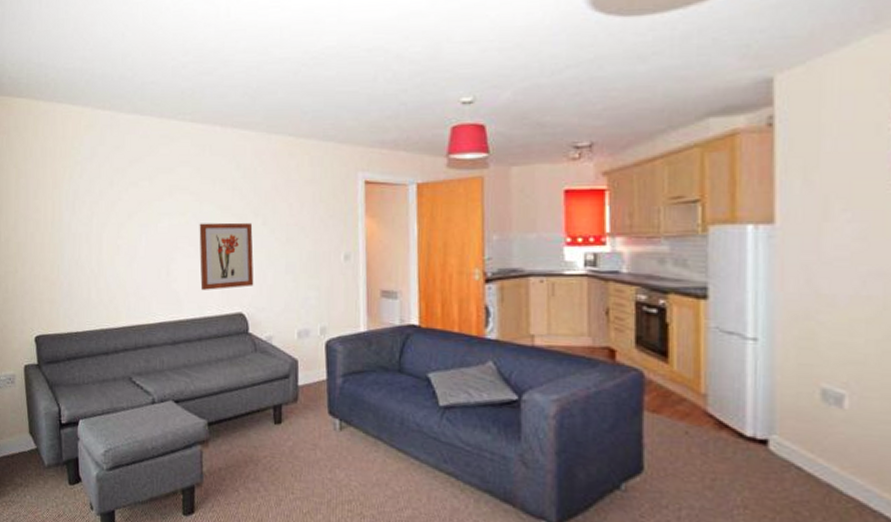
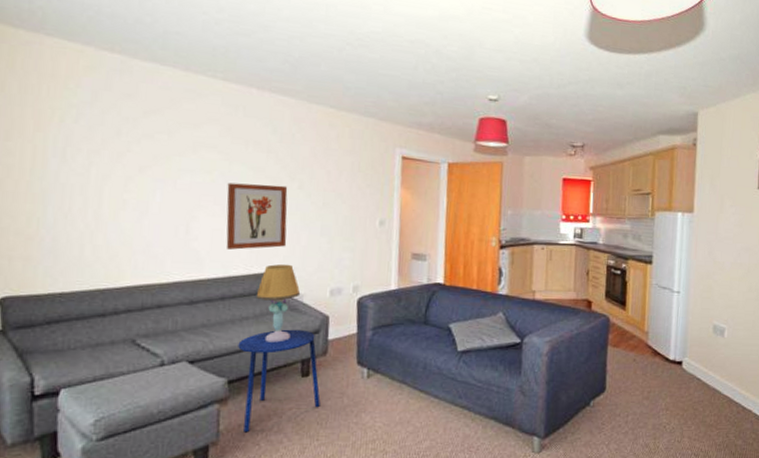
side table: none [215,372,294,477] -> present [238,329,321,433]
table lamp: none [228,304,270,386] -> present [255,264,301,343]

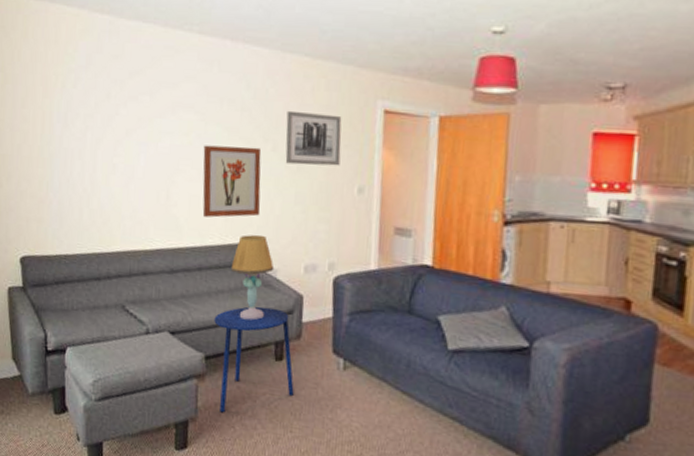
wall art: none [311,153,365,203] -> present [285,110,342,166]

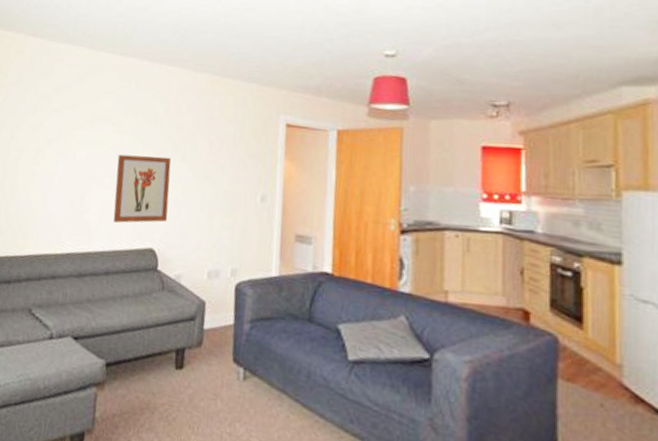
side table: present [214,306,294,413] -> none [117,312,193,425]
table lamp: present [230,234,275,321] -> none [136,240,179,327]
wall art: present [285,110,342,166] -> none [193,123,247,176]

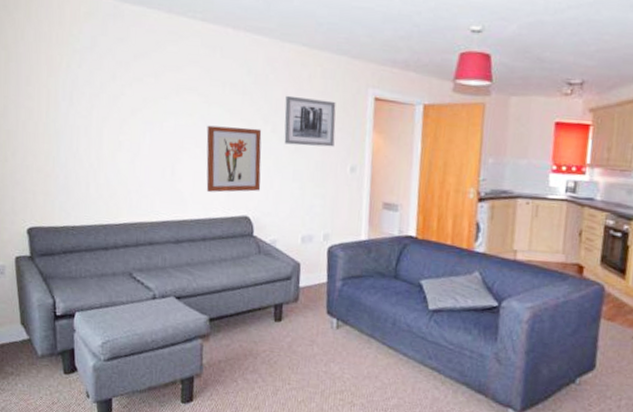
wall art: none [193,123,247,176] -> present [284,95,336,147]

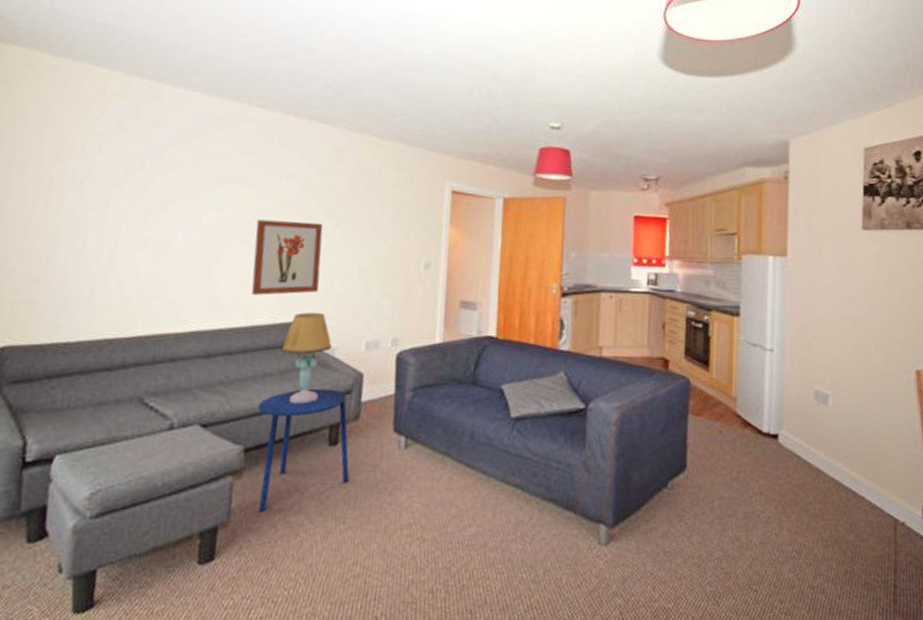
side table: none [218,273,292,369] -> present [258,388,350,512]
table lamp: none [233,208,274,286] -> present [281,312,333,404]
wall art: present [284,95,336,147] -> none [349,187,410,243]

